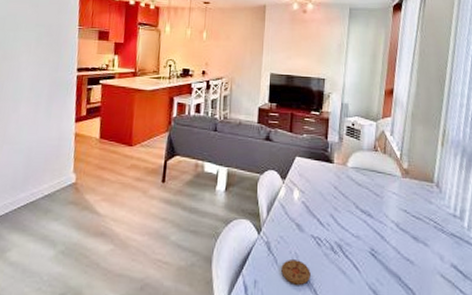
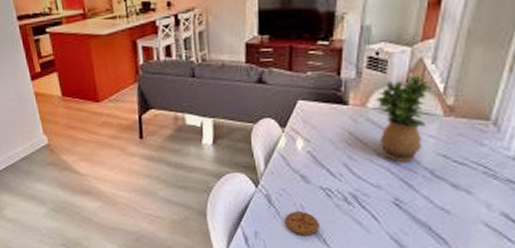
potted plant: none [354,143,391,216] -> present [376,75,431,163]

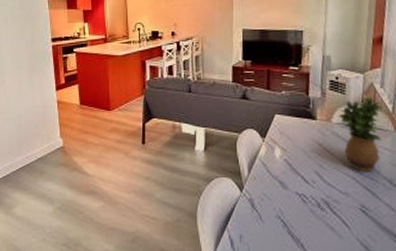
coaster: present [285,212,319,235] -> none [266,216,297,240]

